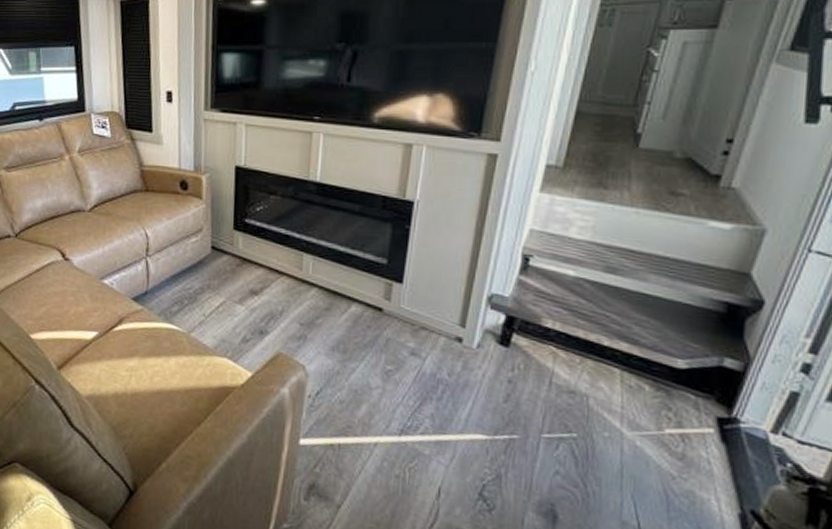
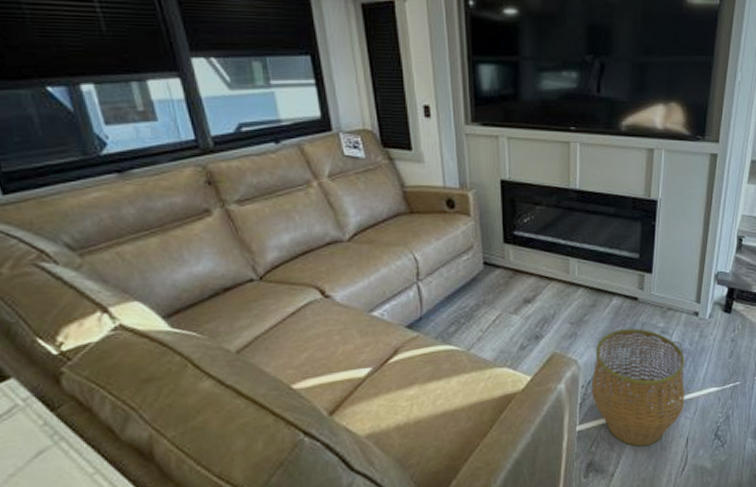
basket: none [318,341,442,485] -> present [590,328,685,447]

